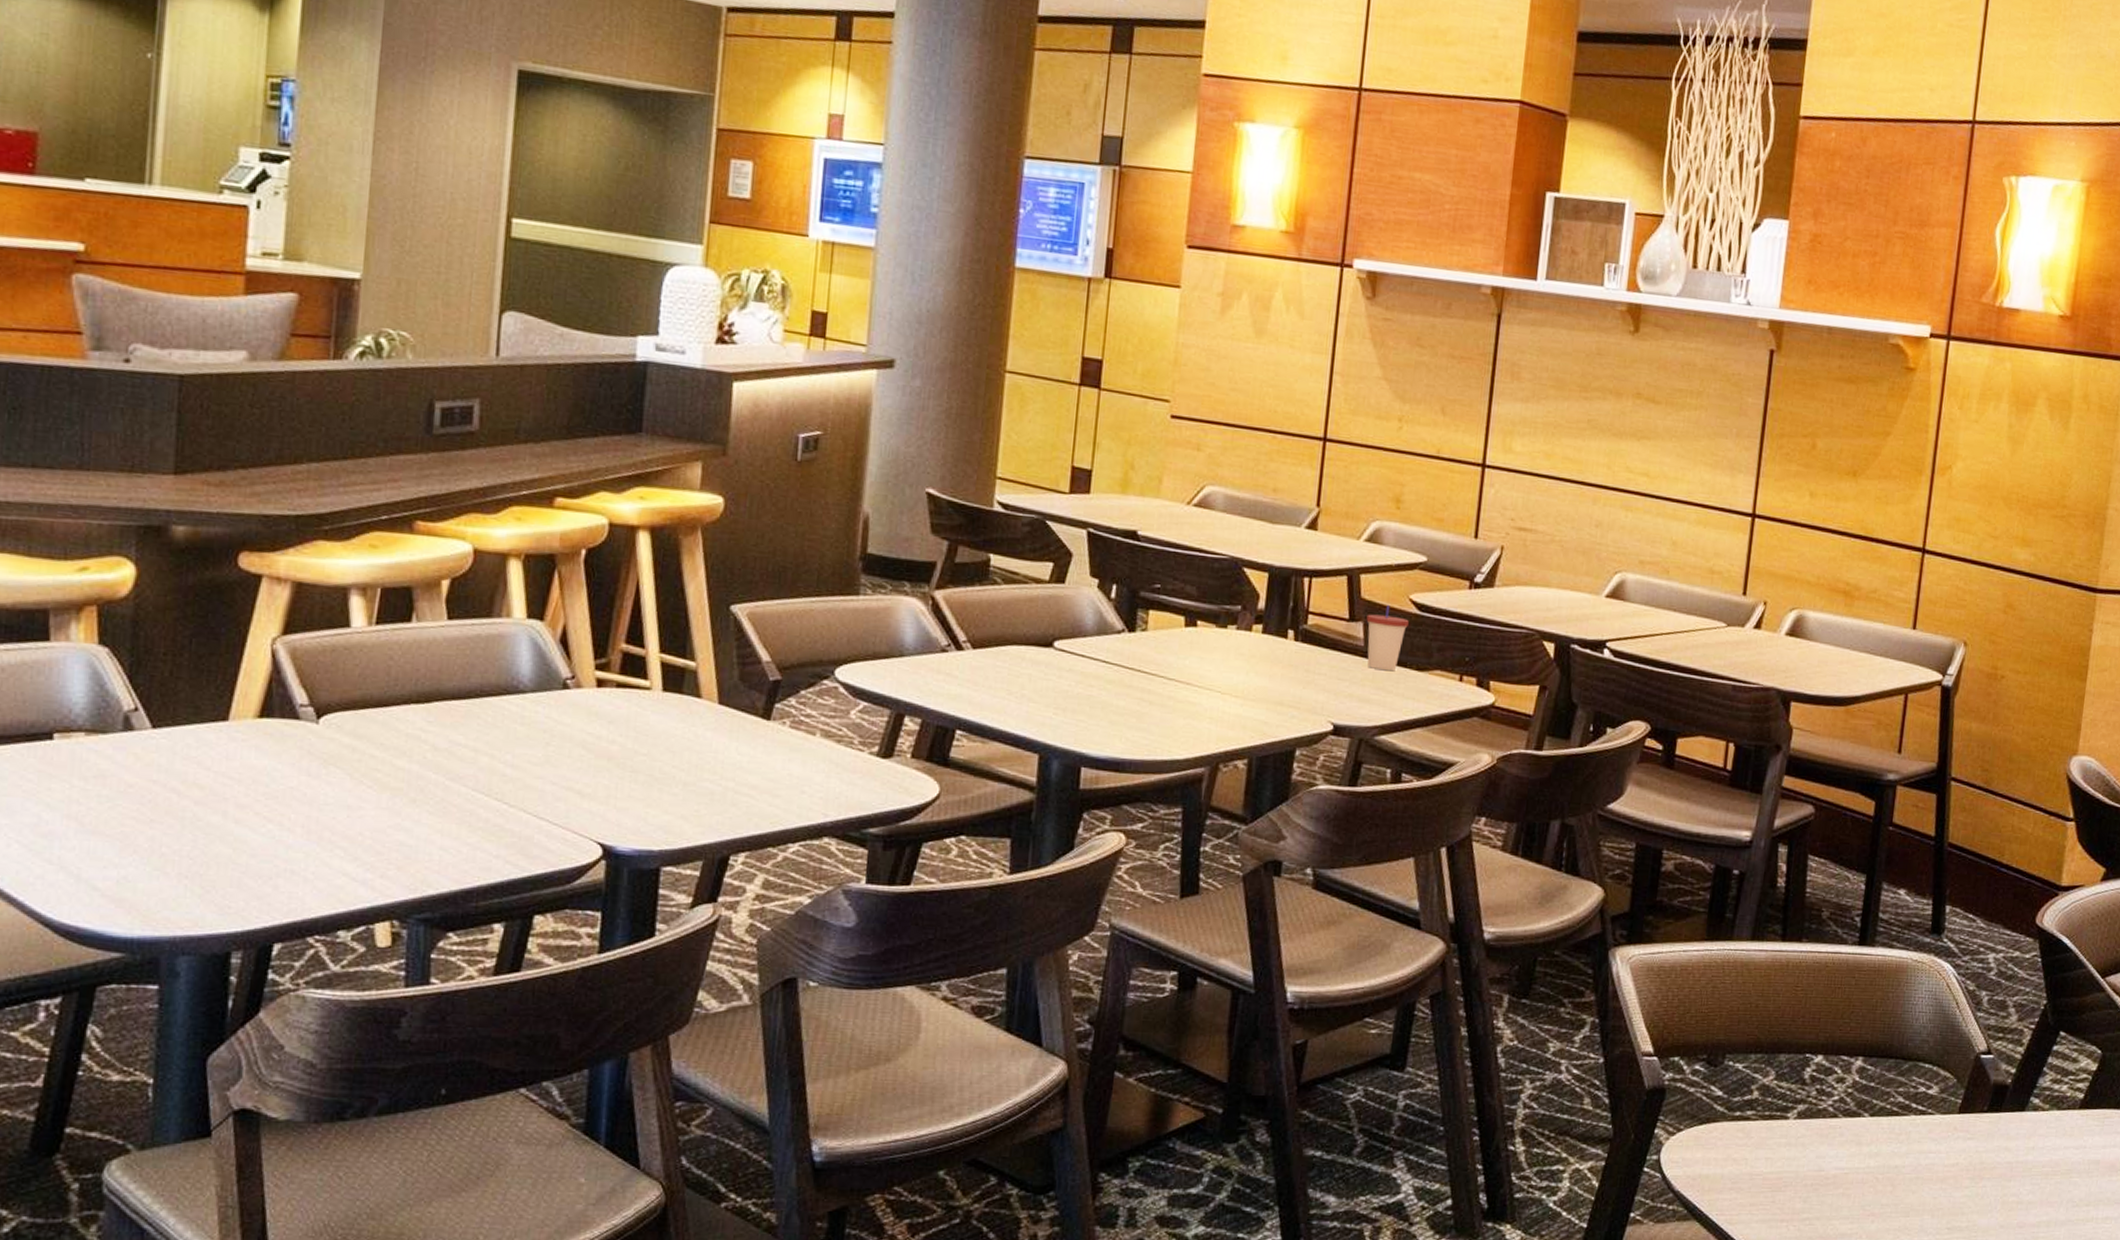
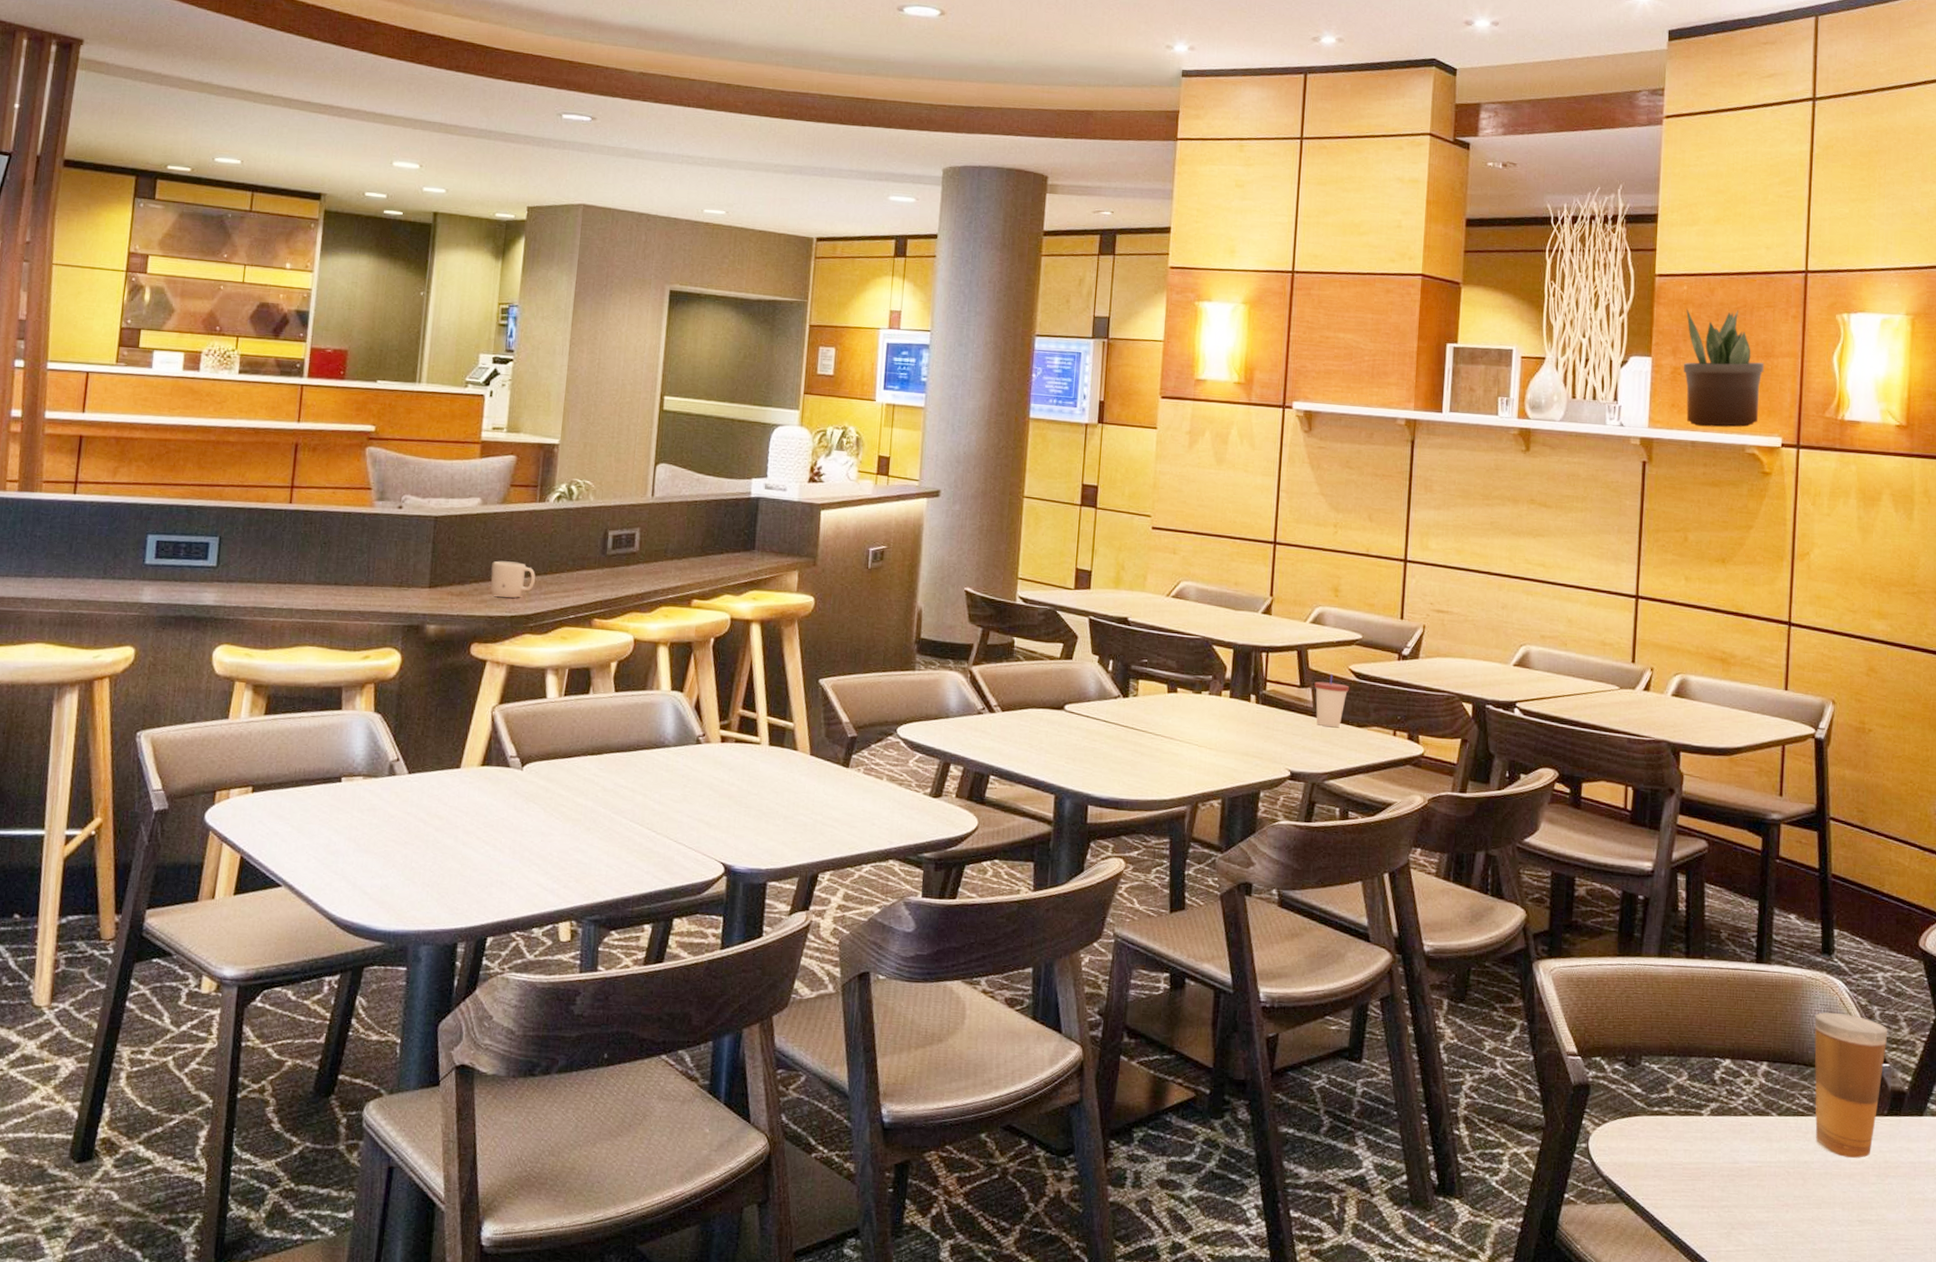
mug: none [264,439,330,491] -> present [490,561,535,598]
planter: none [1824,162,1918,312] -> present [1684,309,1764,428]
beverage cup: none [1909,1000,1995,1160] -> present [1814,1012,1888,1158]

